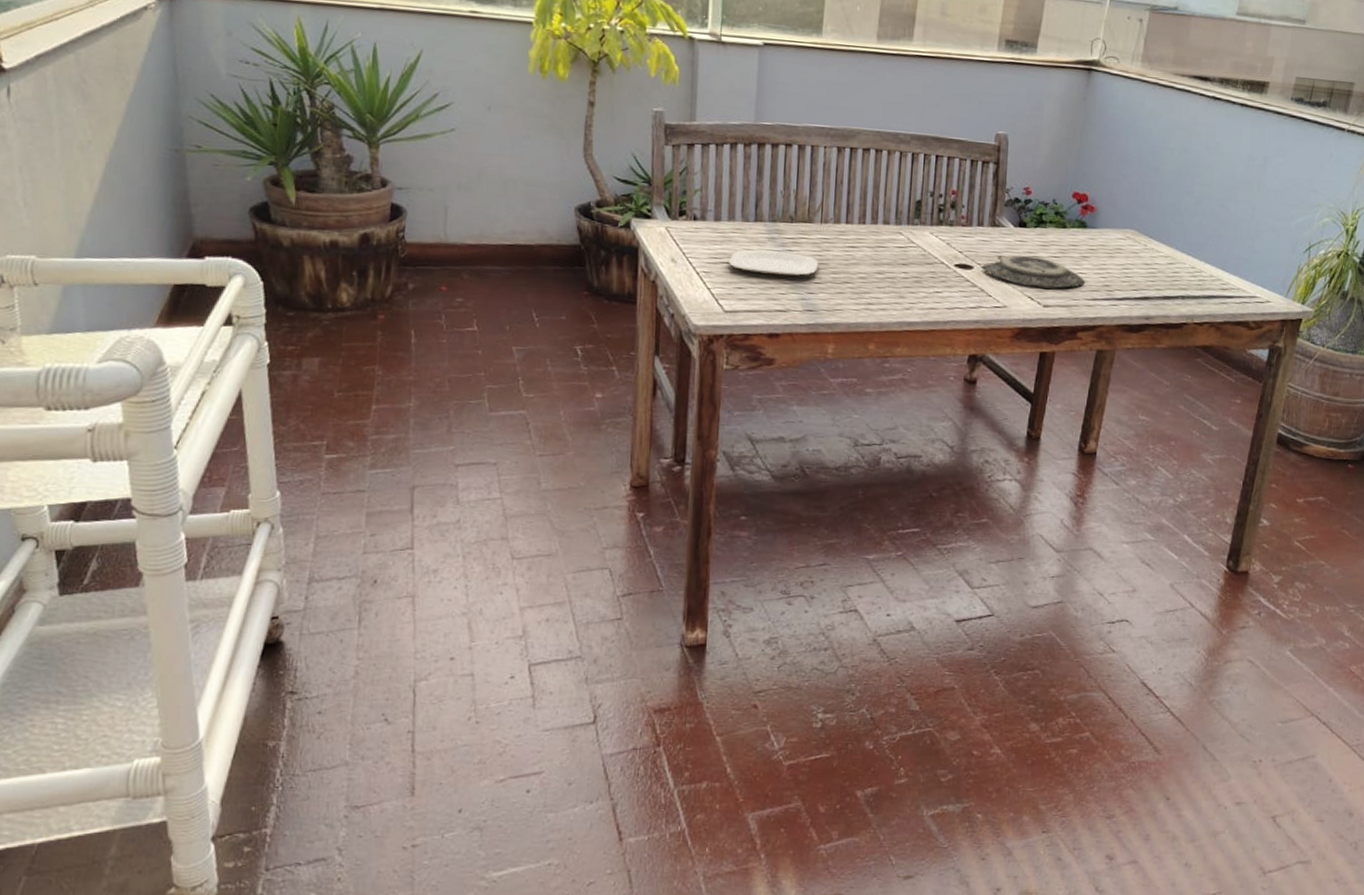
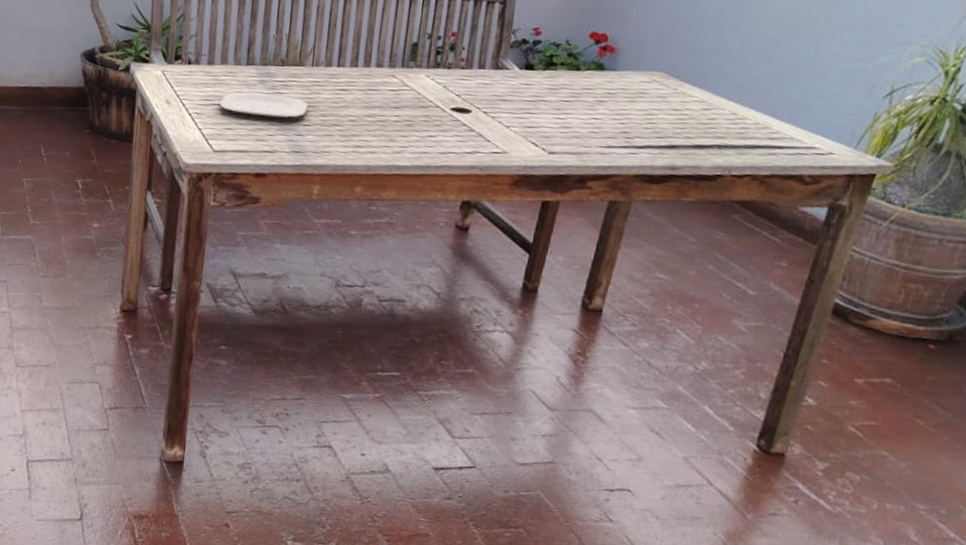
plate: present [981,254,1084,289] -> none [479,98,599,135]

